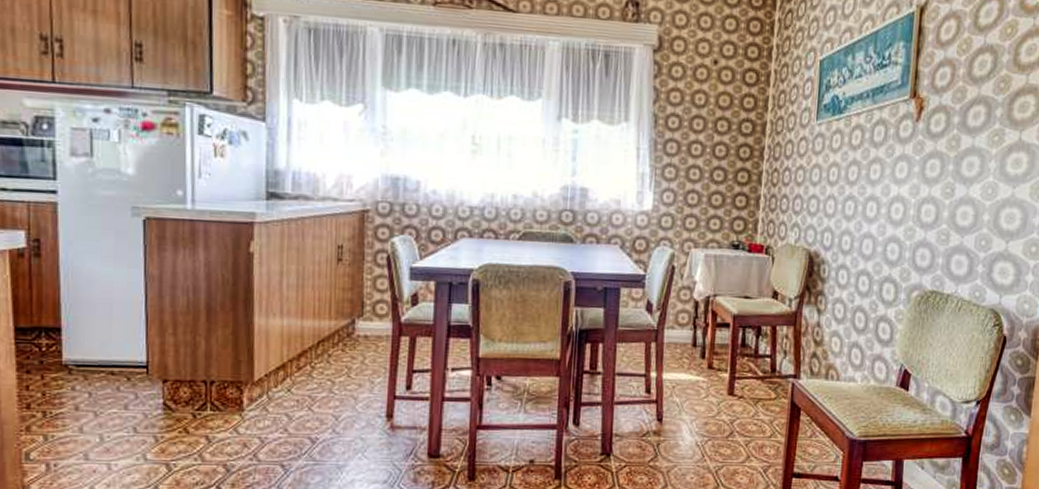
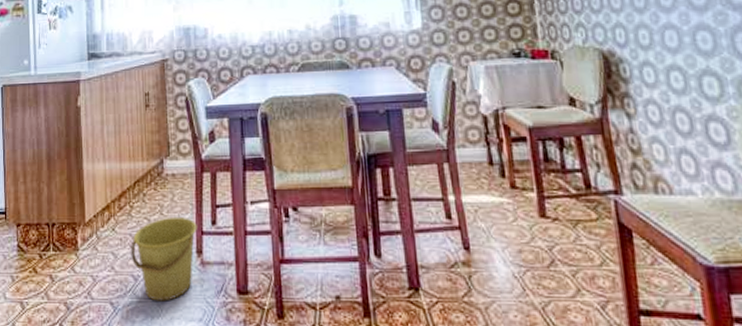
bucket: none [309,379,389,464] -> present [130,216,197,301]

